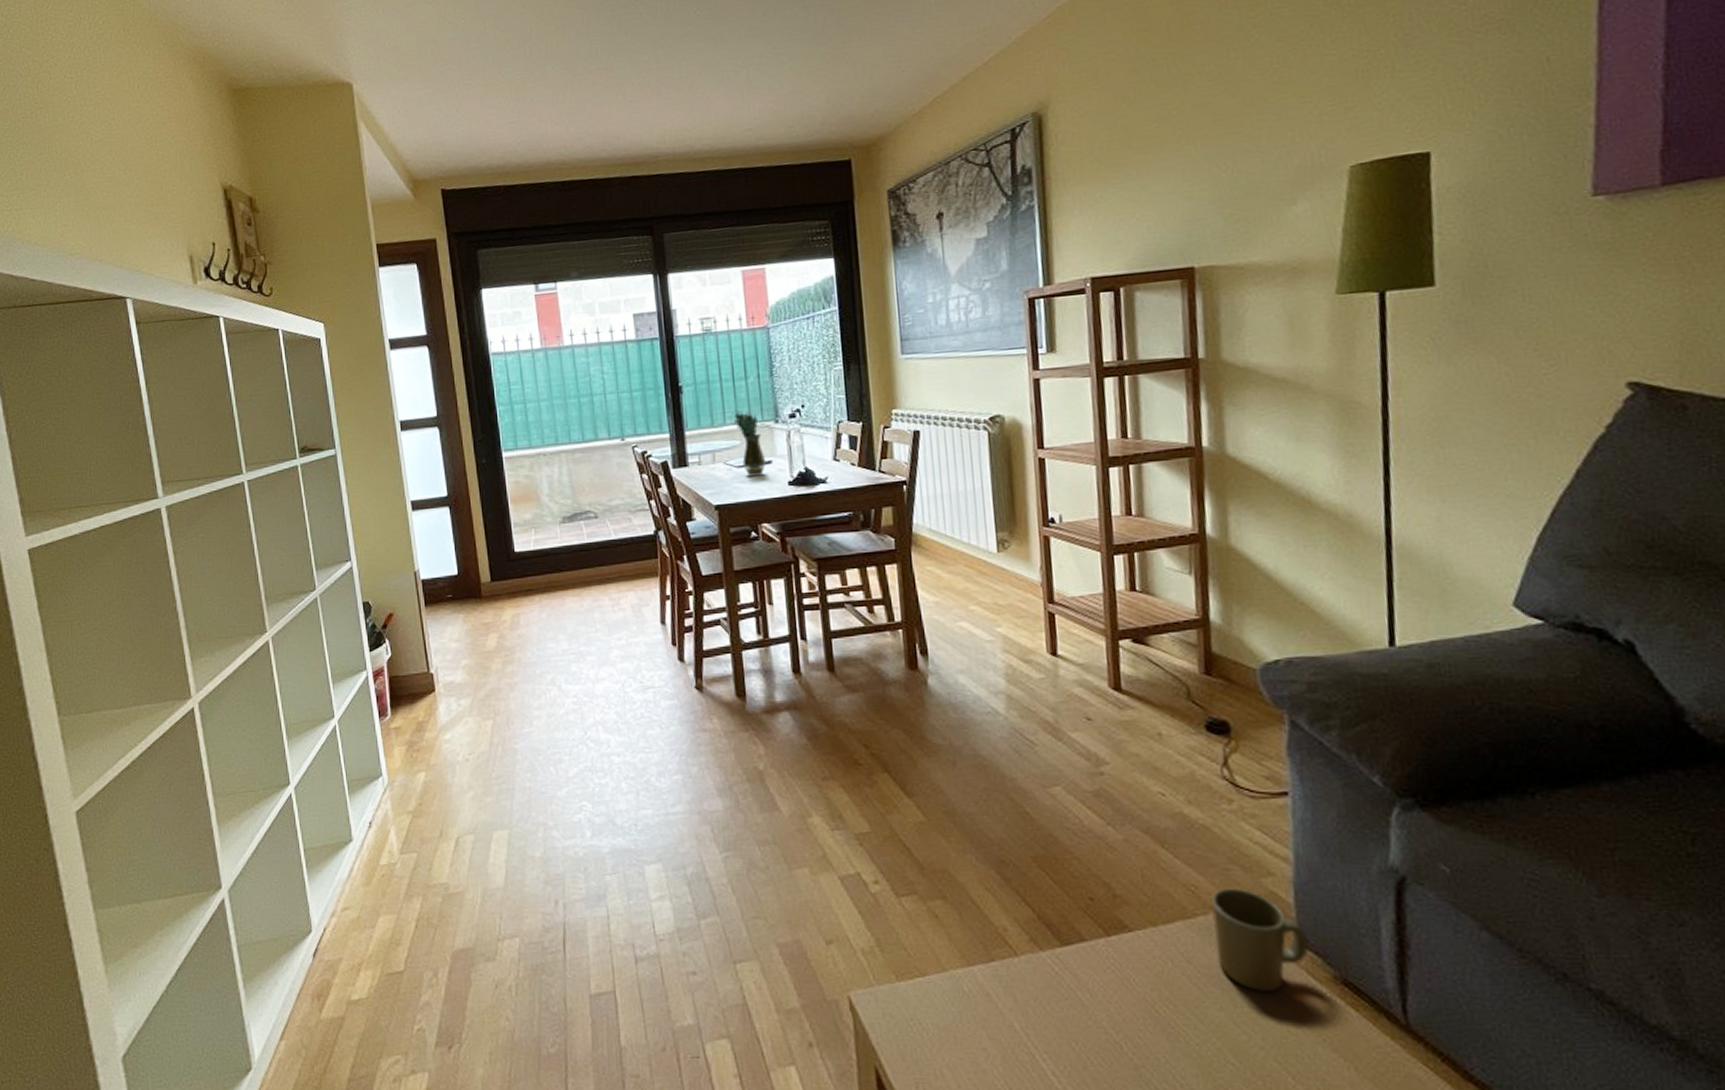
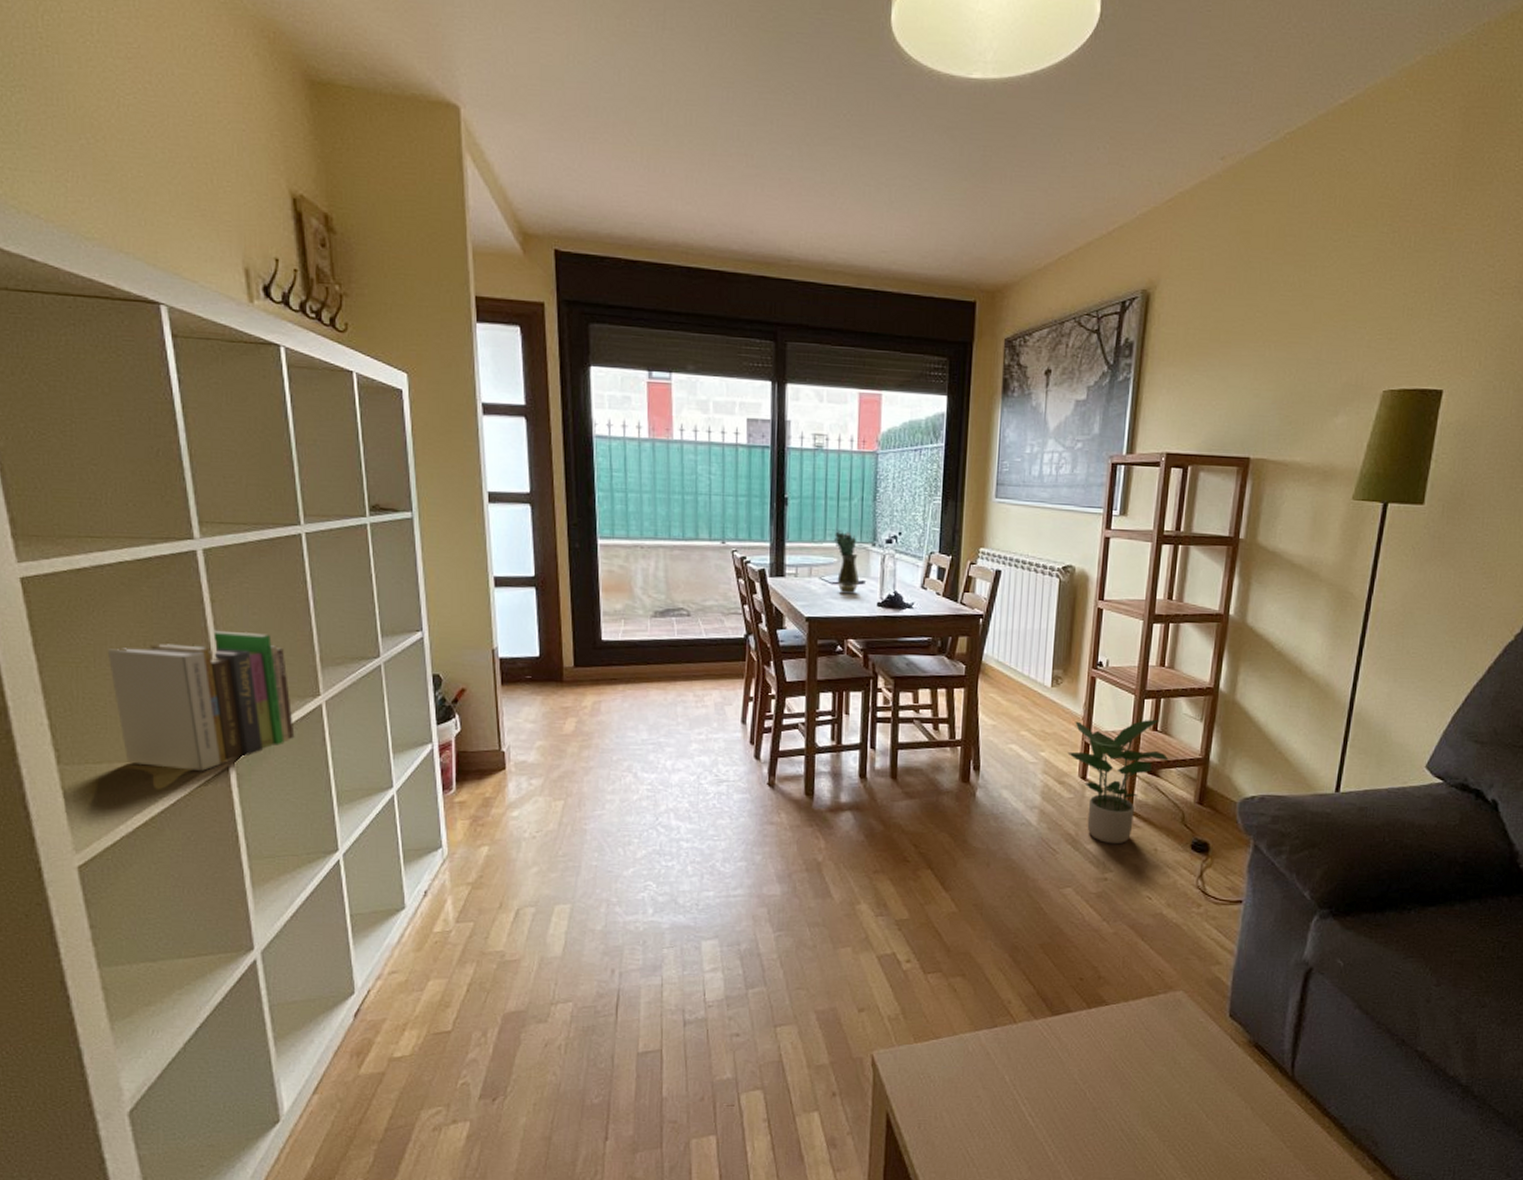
books: none [94,578,247,713] -> present [107,630,295,771]
potted plant: none [1029,577,1157,731] -> present [1067,719,1169,844]
mug: present [1210,888,1309,991] -> none [1168,973,1236,1052]

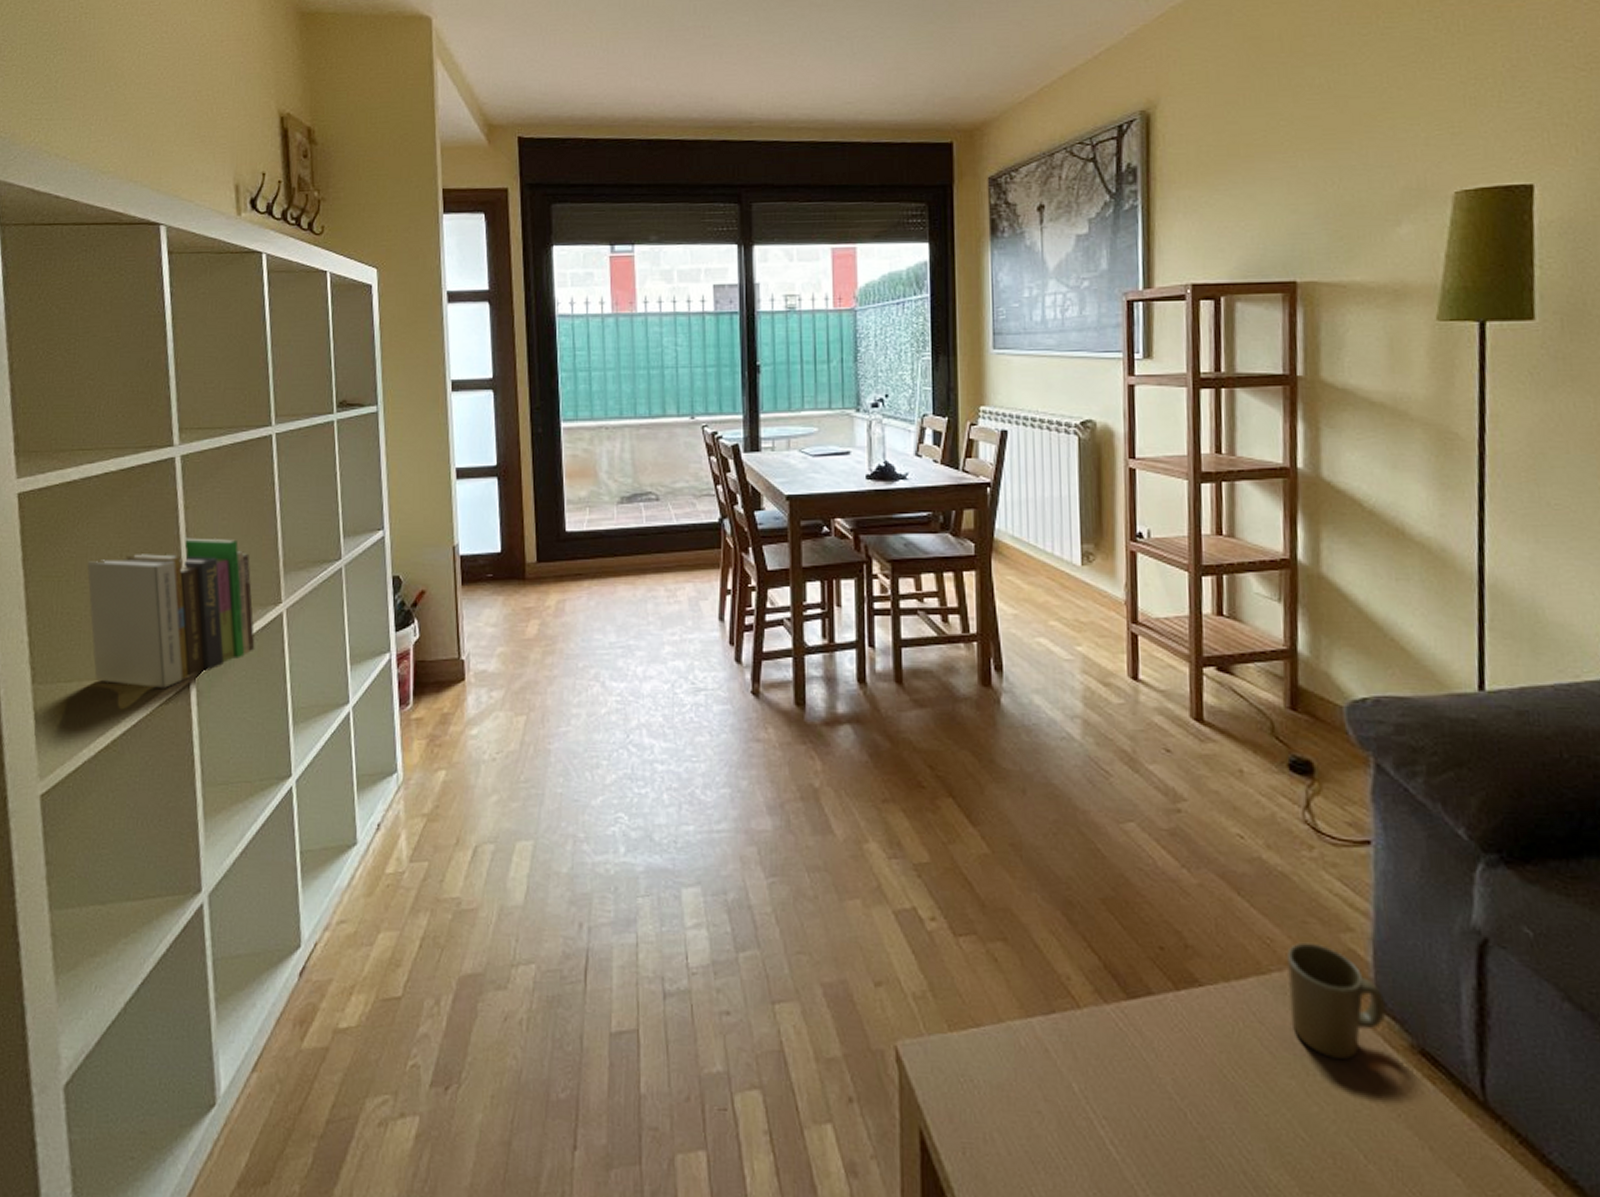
vase: present [834,529,860,594] -> none [813,396,844,467]
potted plant: present [1067,719,1169,844] -> none [1110,601,1243,764]
mug: none [1168,973,1236,1052] -> present [1285,942,1387,1059]

